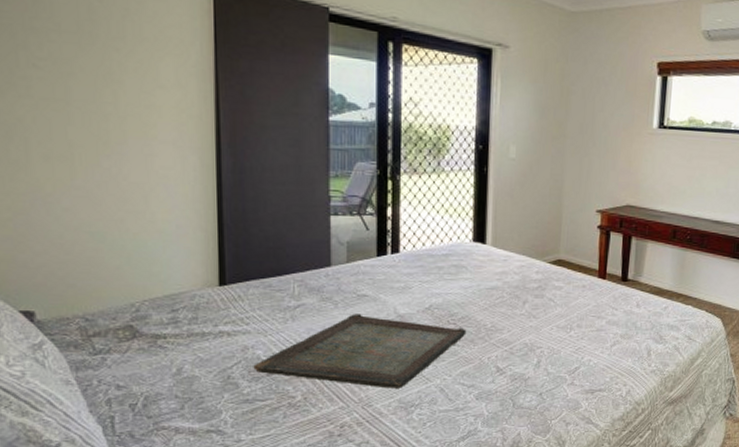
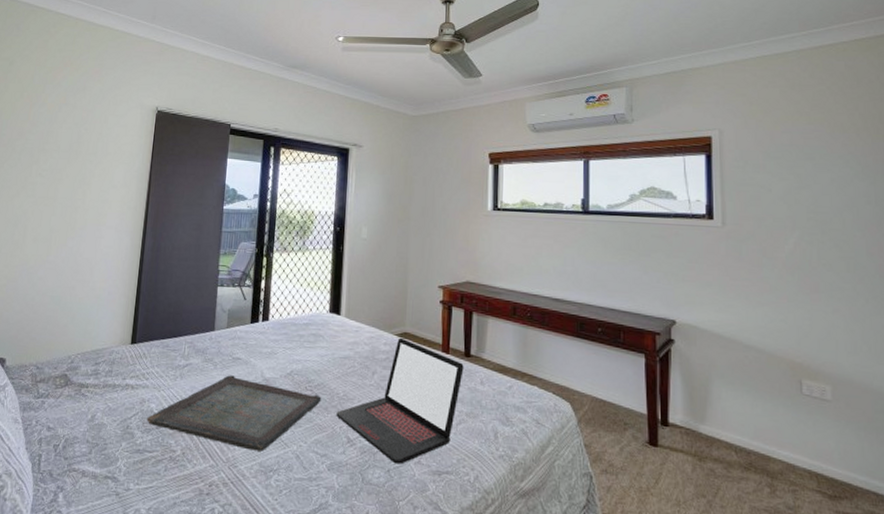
laptop: none [484,265,620,387] -> present [336,337,464,465]

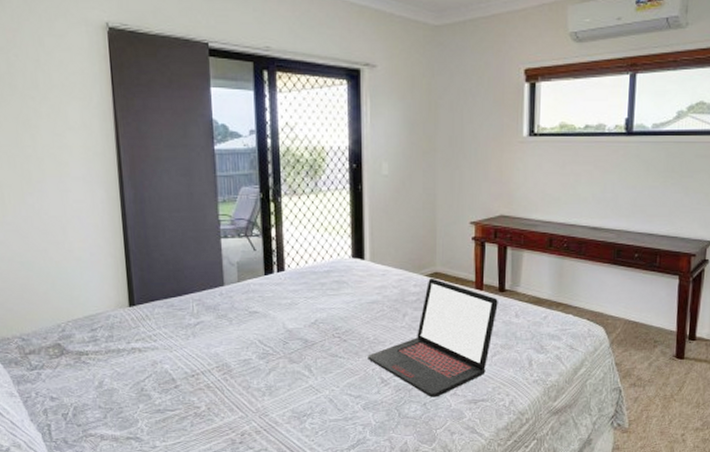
serving tray: present [147,375,322,451] -> none [162,329,351,399]

